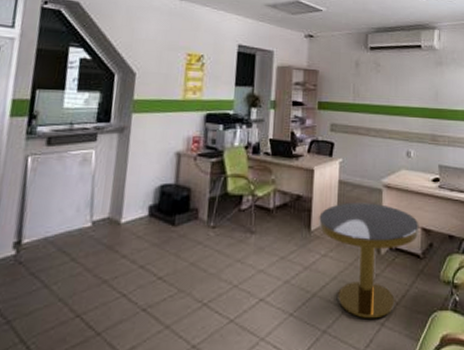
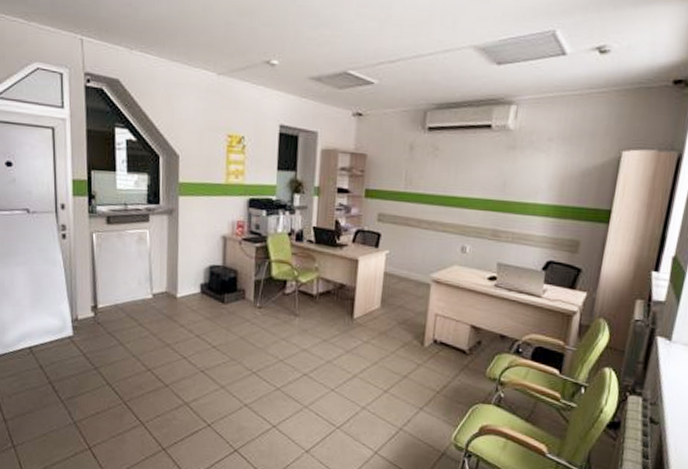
side table: present [319,202,419,318] -> none [361,294,469,403]

